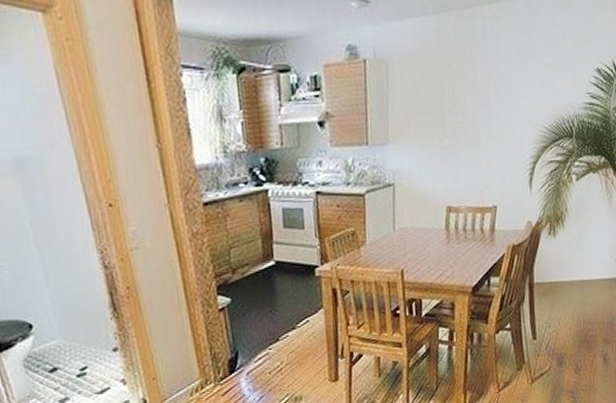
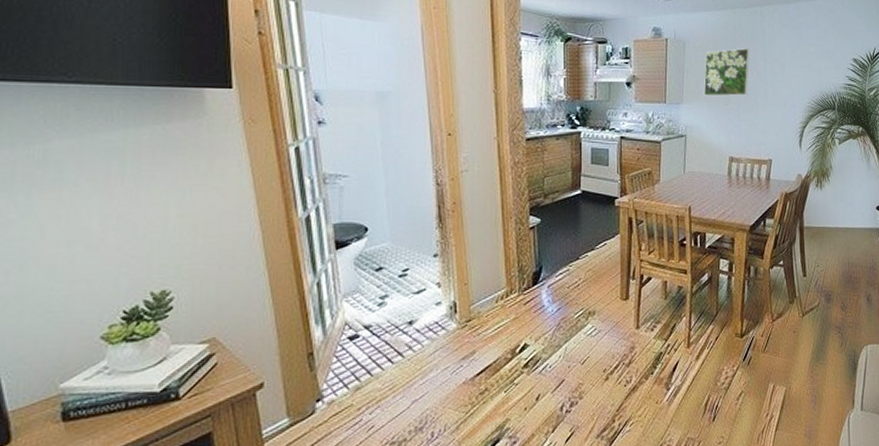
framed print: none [413,65,469,132] -> present [703,48,750,96]

